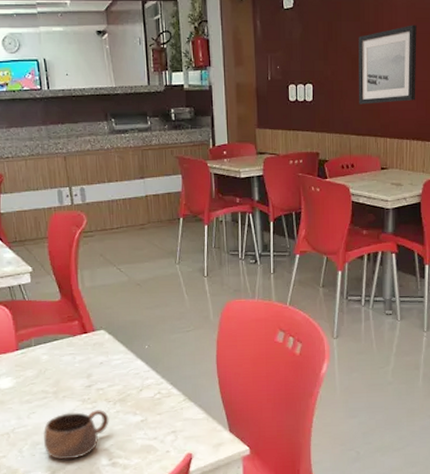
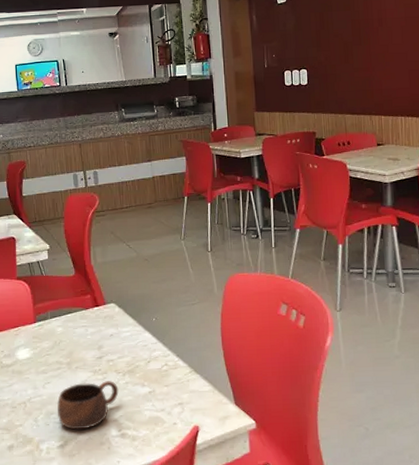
wall art: present [358,25,417,104] -> none [349,10,408,86]

